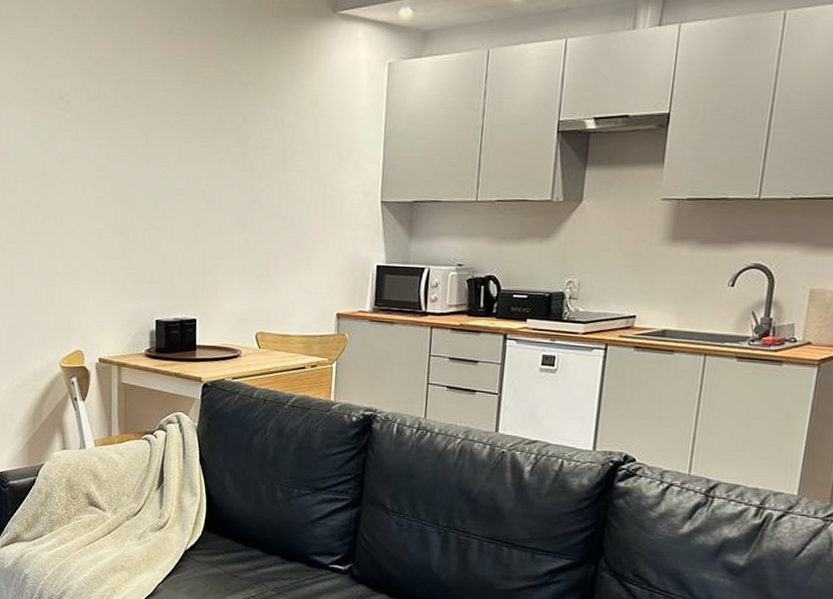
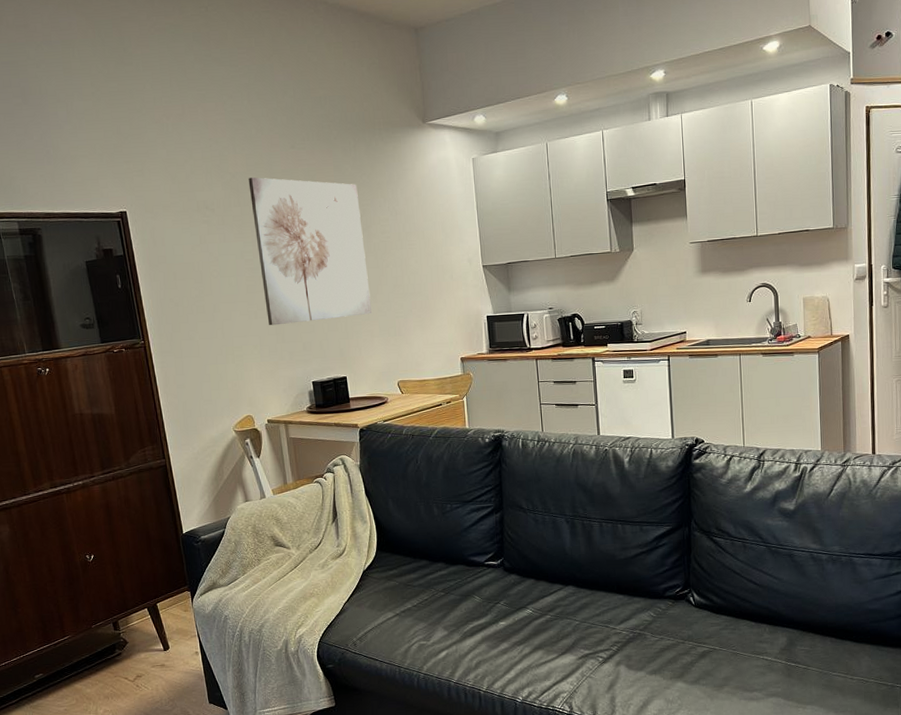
wall art: none [112,66,241,248] -> present [248,177,373,326]

